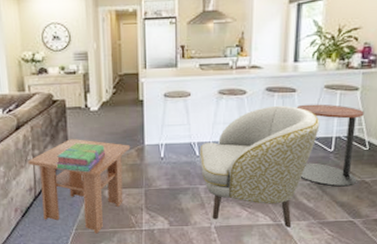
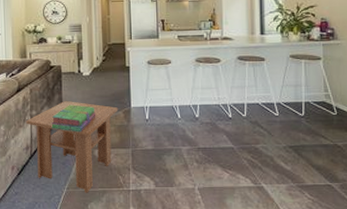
armchair: present [199,105,320,228] -> none [181,72,289,191]
side table: present [296,104,364,187] -> none [266,71,329,150]

